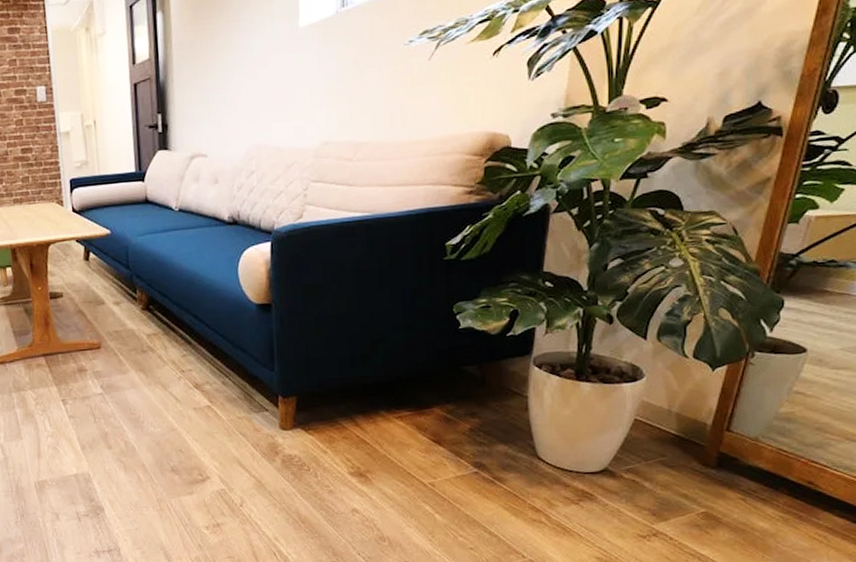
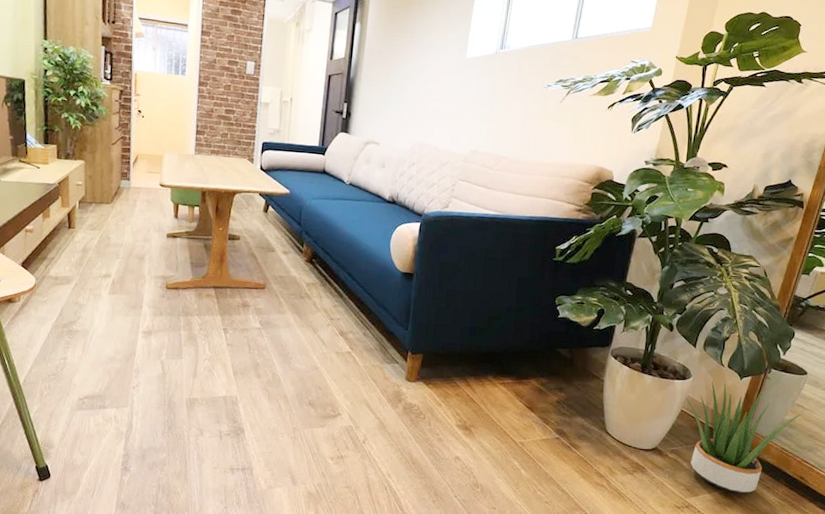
potted plant: none [639,377,802,511] -> present [686,381,801,494]

